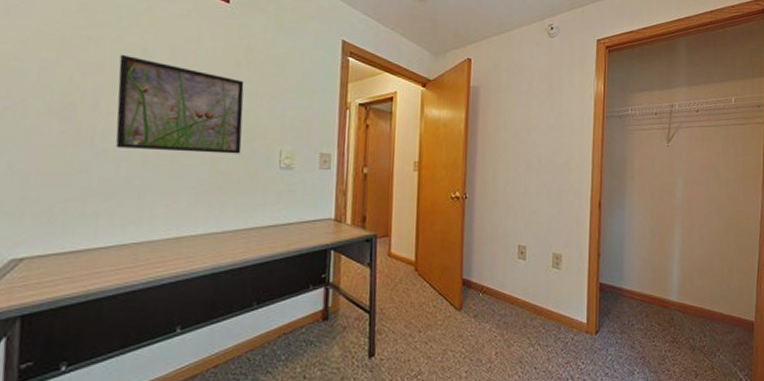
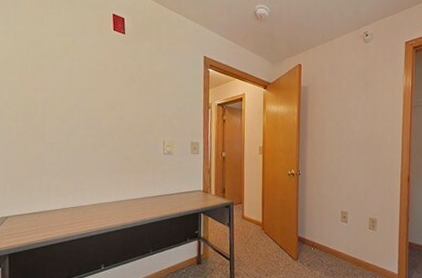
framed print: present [116,54,244,154] -> none [56,76,138,144]

